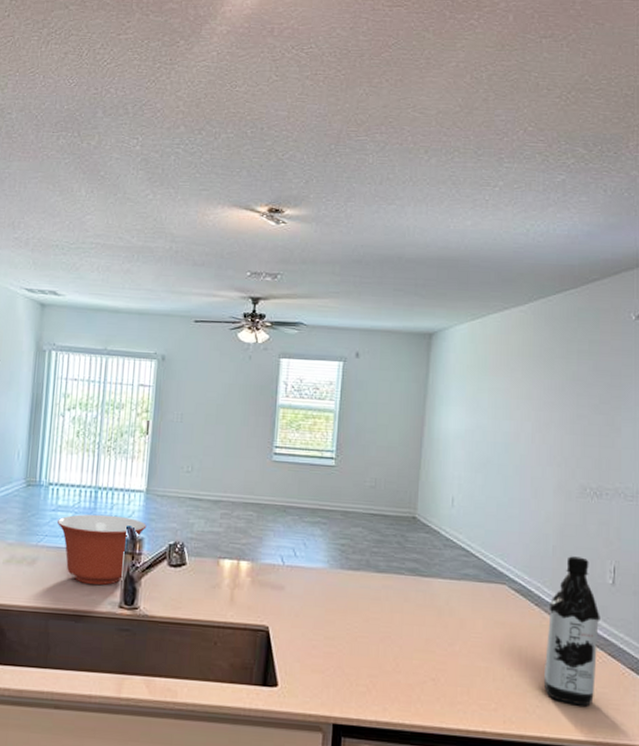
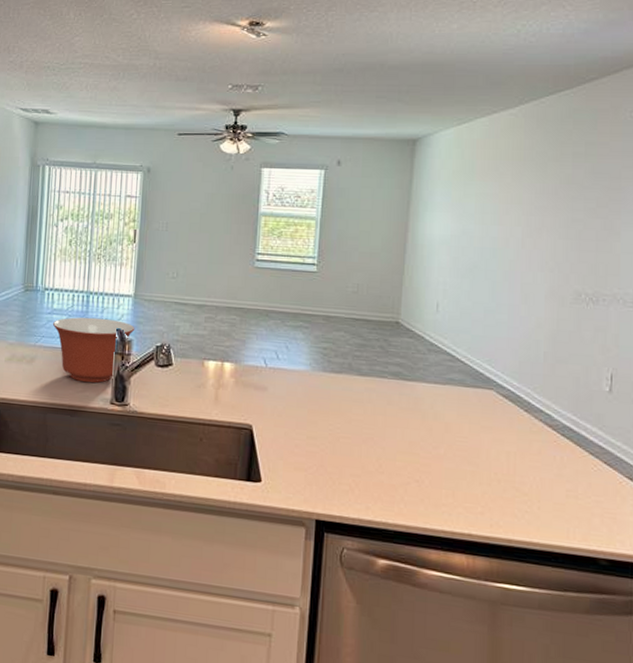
water bottle: present [543,556,600,706] -> none [533,363,596,514]

